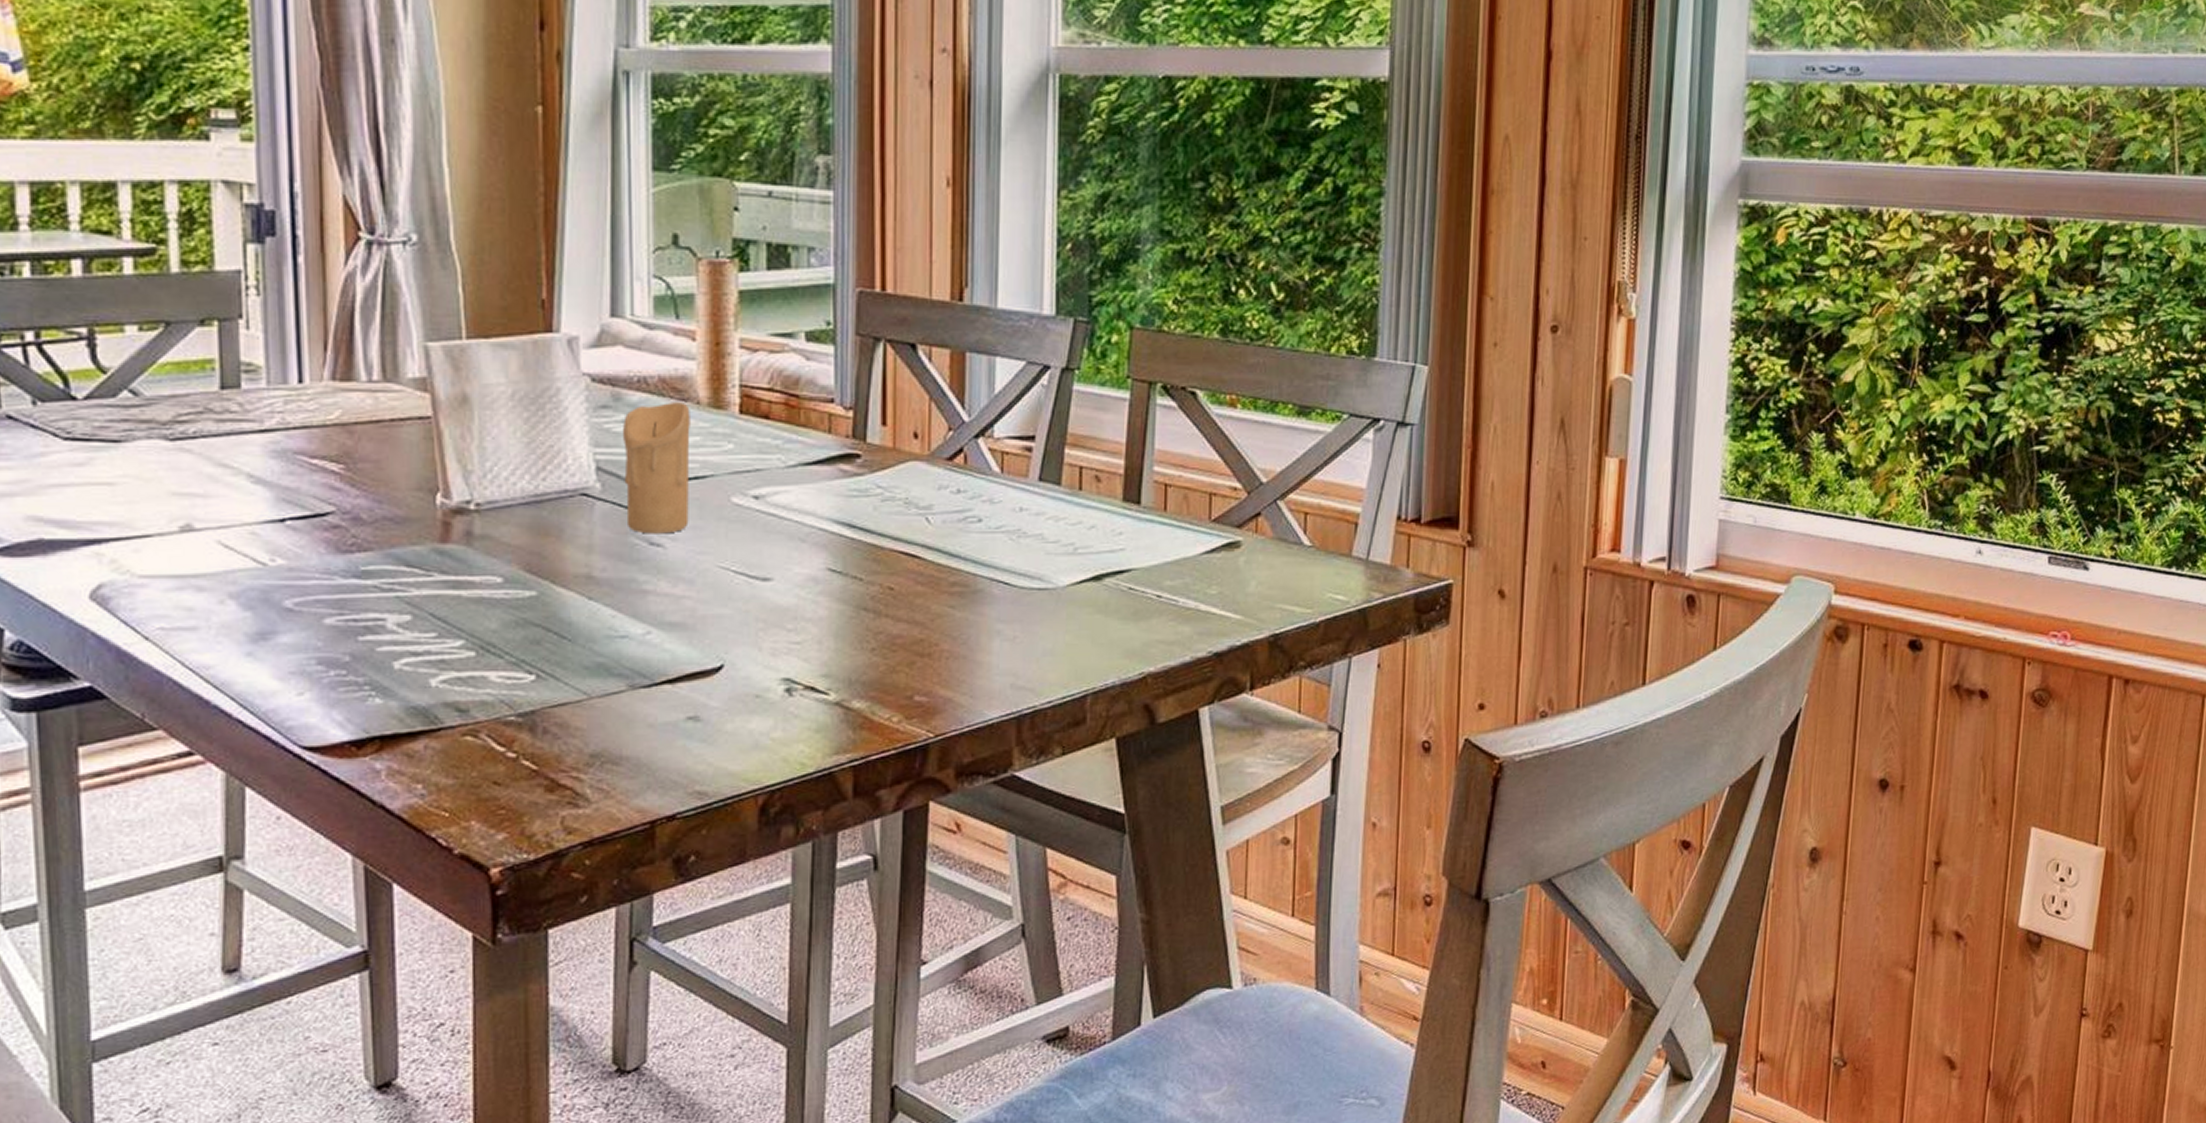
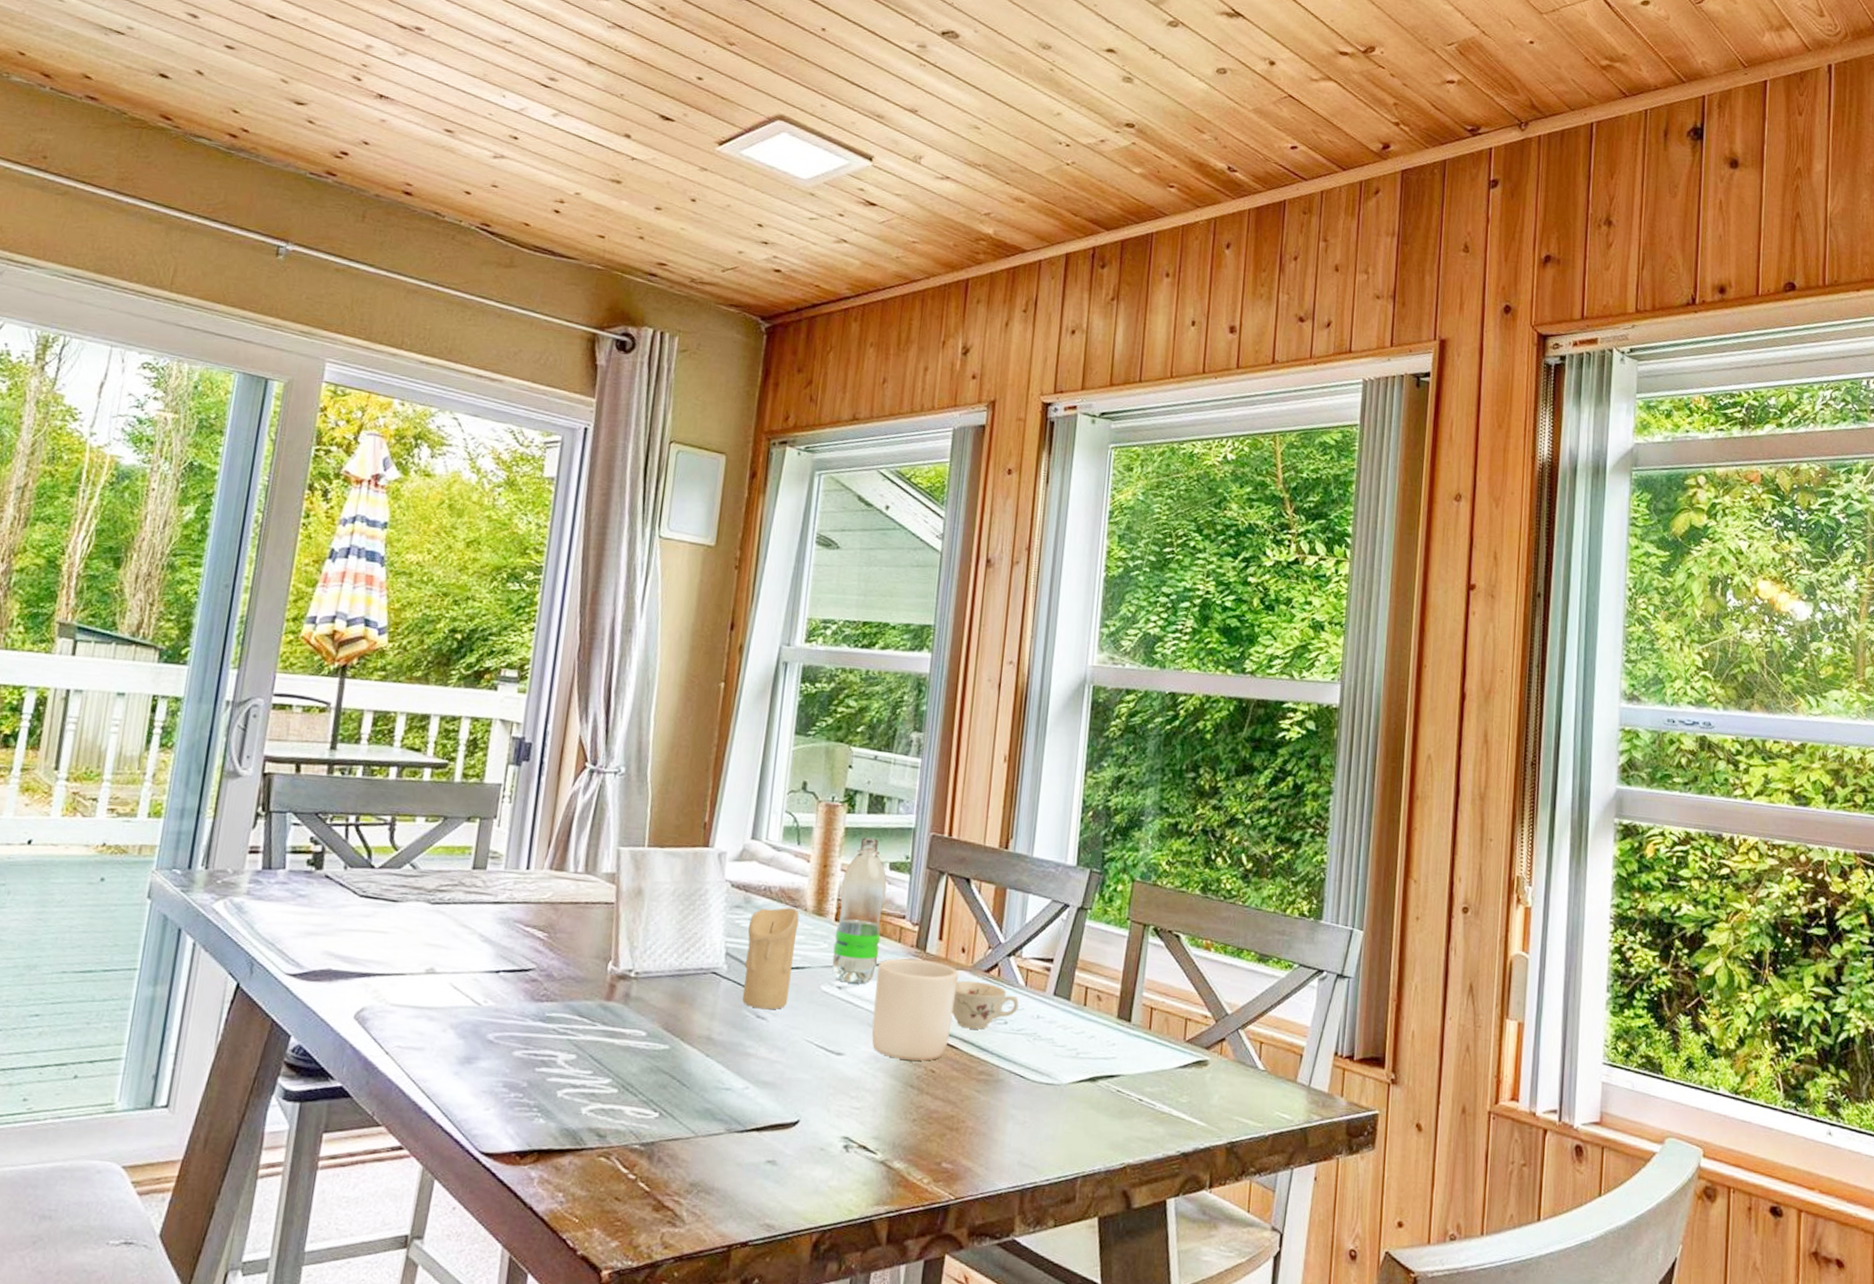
bottle: none [742,302,804,491] -> present [832,837,887,984]
mug: none [803,452,912,578] -> present [871,958,959,1061]
teacup: none [908,473,994,532] -> present [952,980,1019,1030]

